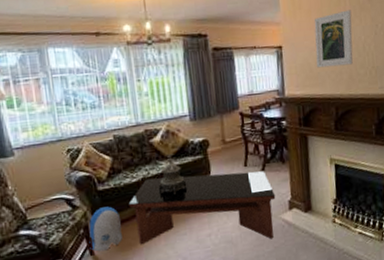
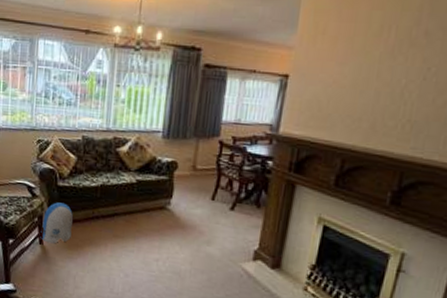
coffee table: present [128,171,276,245] -> none [83,186,241,286]
decorative urn: present [158,157,187,194] -> none [115,170,145,209]
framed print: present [314,10,353,68] -> none [329,43,396,112]

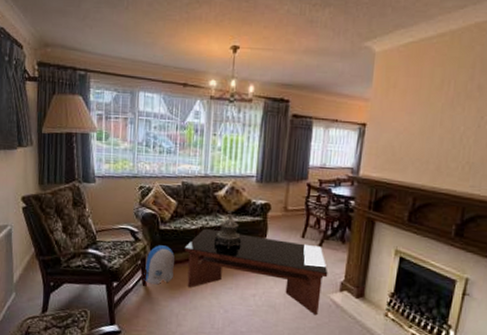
coffee table: none [83,186,241,286] -> present [184,228,328,316]
decorative urn: none [115,170,145,209] -> present [213,213,242,249]

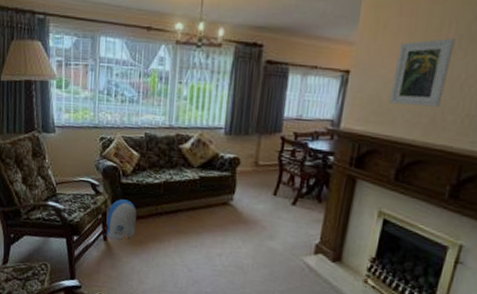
coffee table: present [184,228,328,316] -> none [146,182,302,279]
decorative urn: present [213,213,242,249] -> none [178,167,208,205]
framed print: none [401,95,455,156] -> present [389,38,456,107]

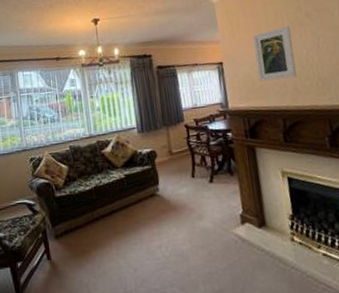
sun visor: present [104,199,137,240] -> none [47,212,77,257]

